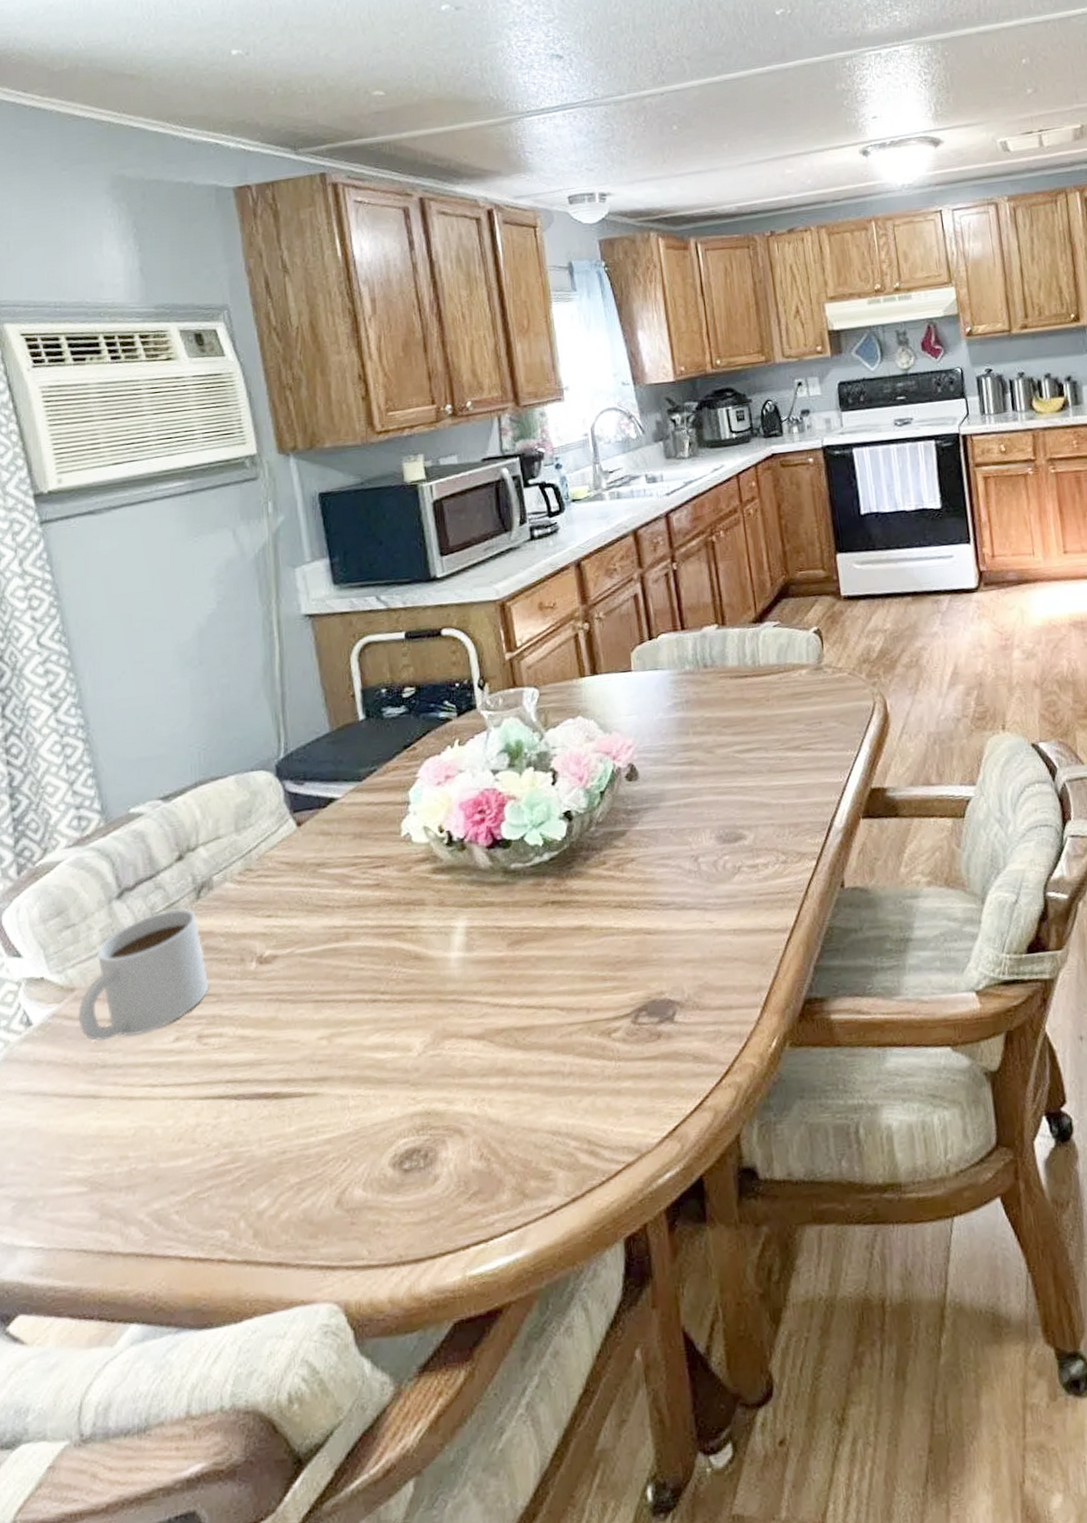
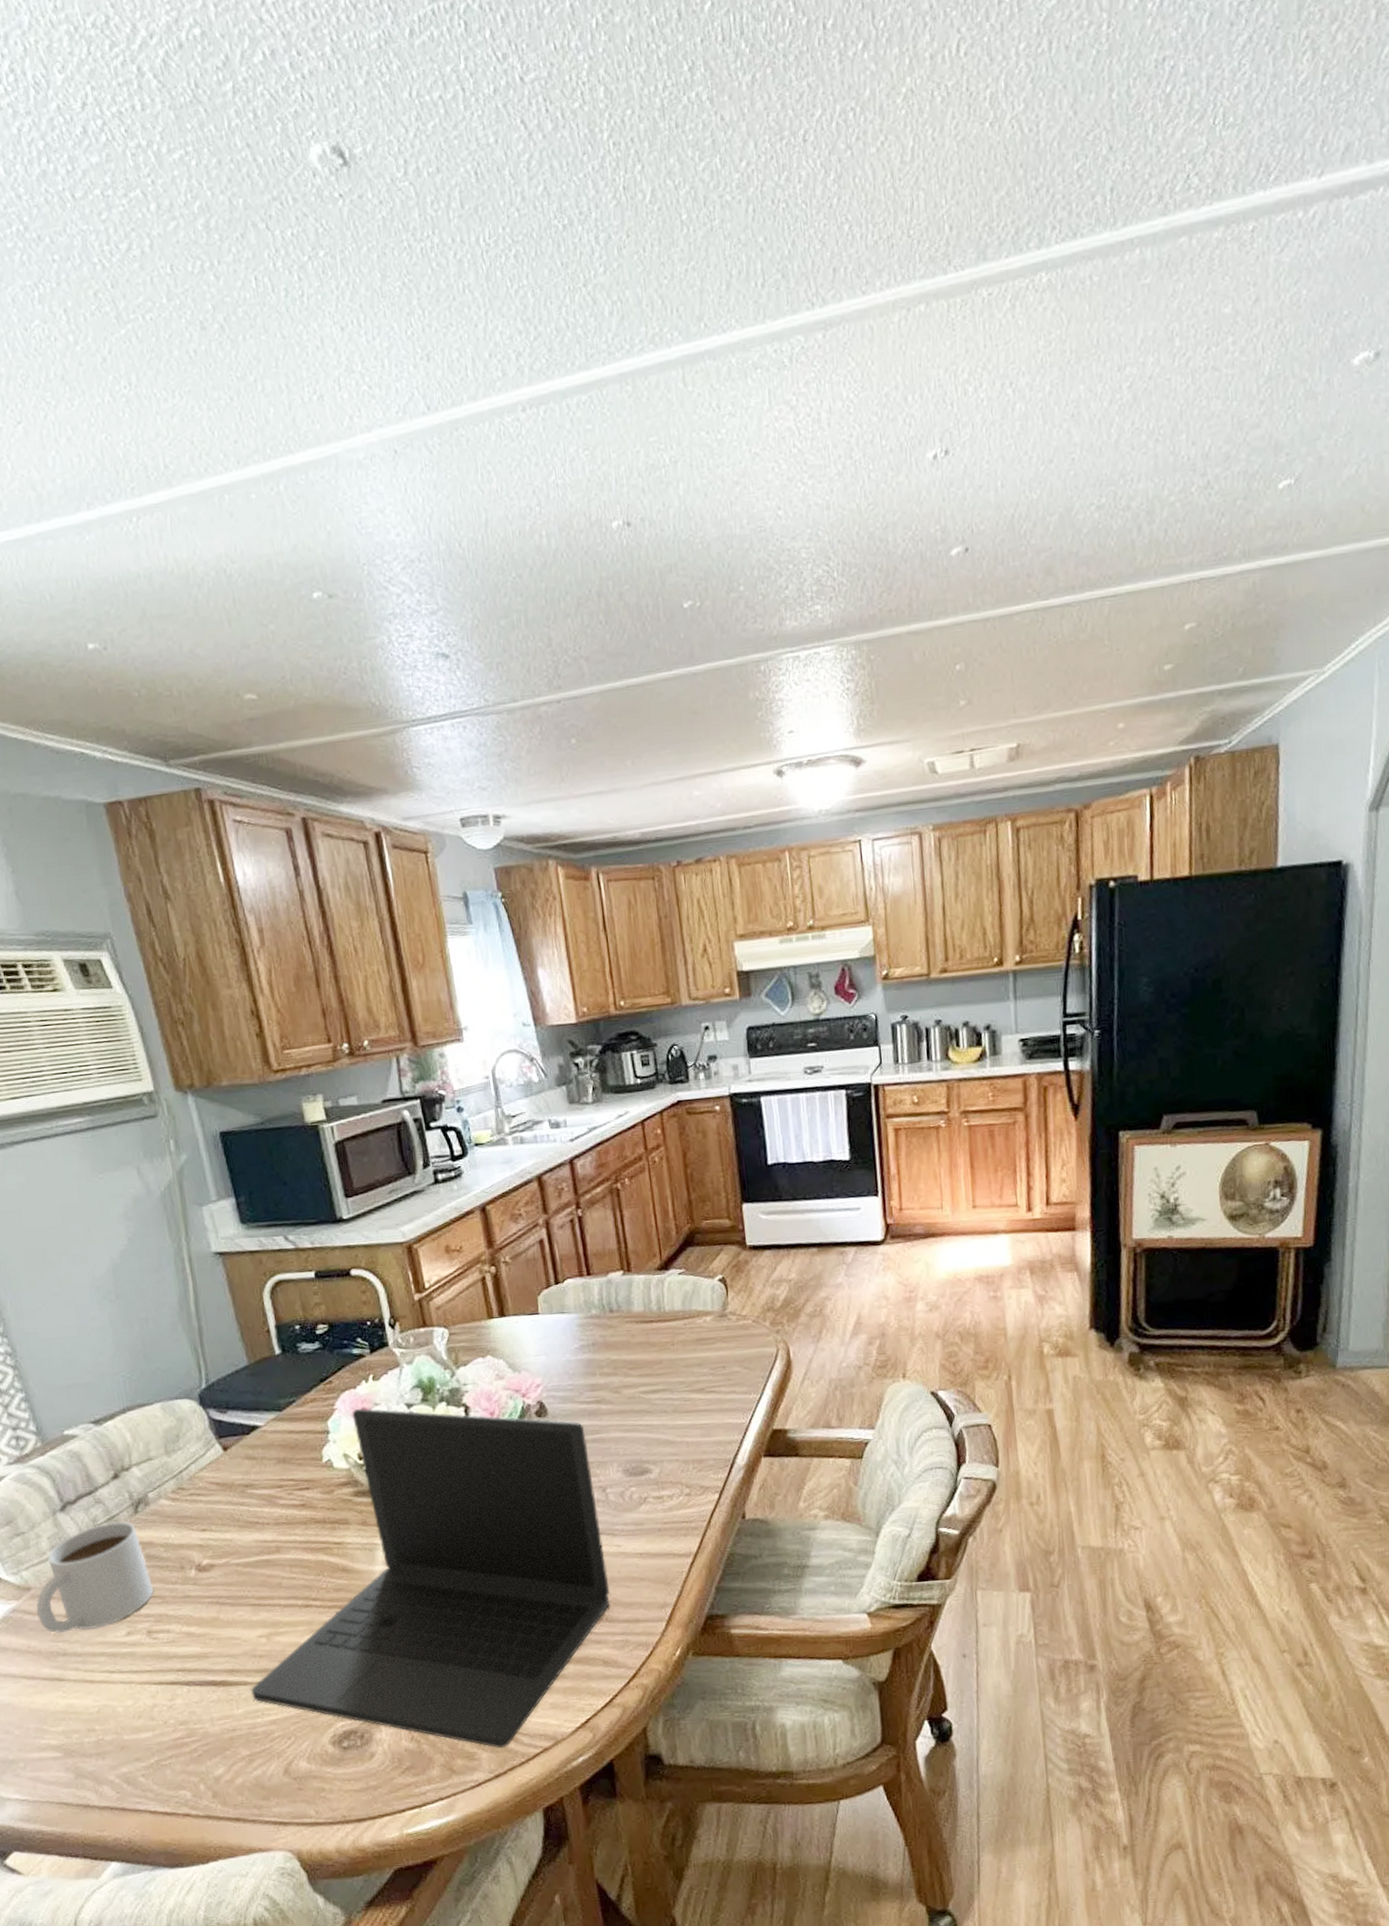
laptop: none [306,775,701,1165] -> present [251,1407,610,1748]

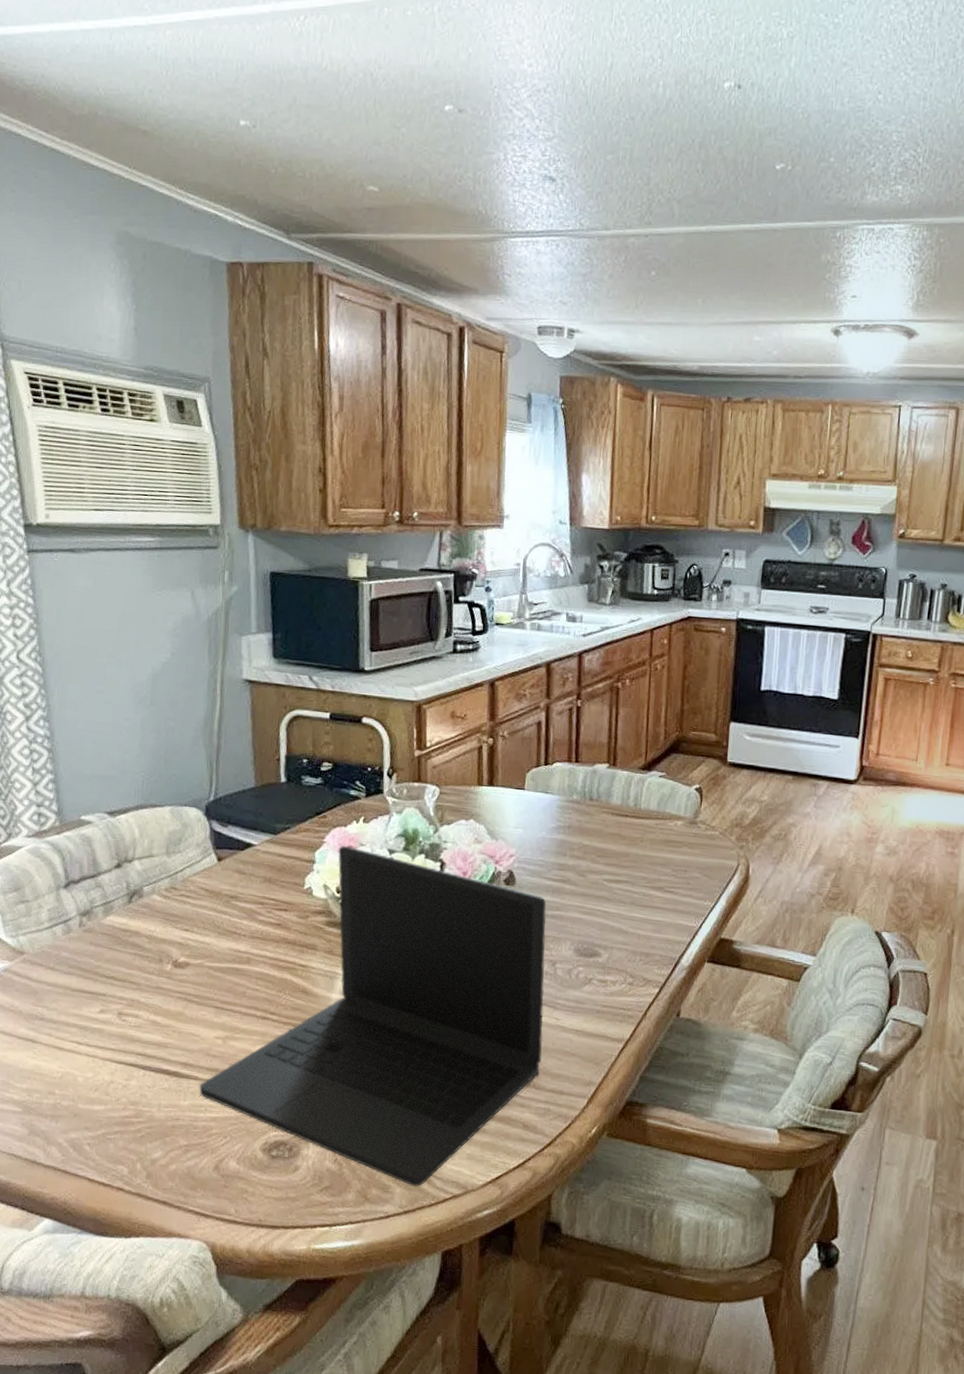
mug: present [36,1521,154,1634] -> none [25,906,132,1001]

